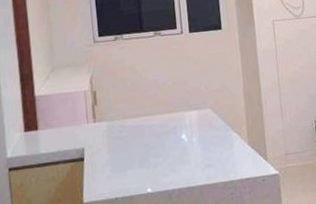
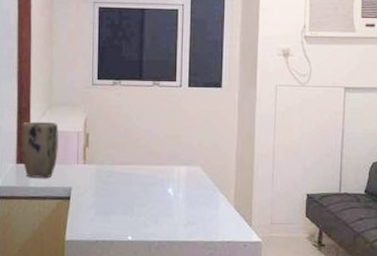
plant pot: none [26,85,67,144] -> present [21,121,59,178]

